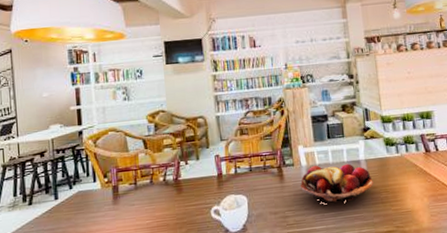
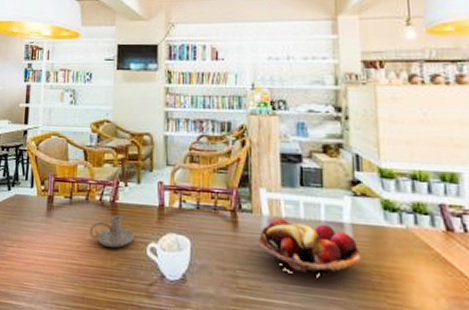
candle holder: none [158,190,199,218] -> present [90,215,134,248]

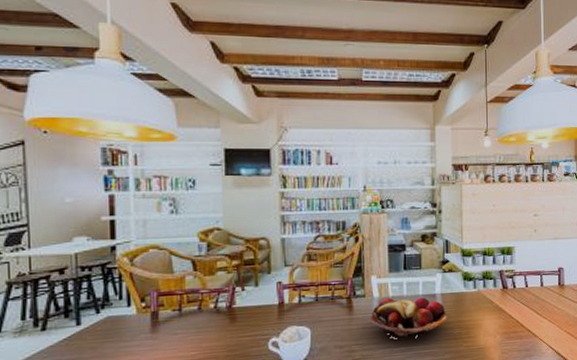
candle holder: present [90,215,134,248] -> none [206,319,255,350]

